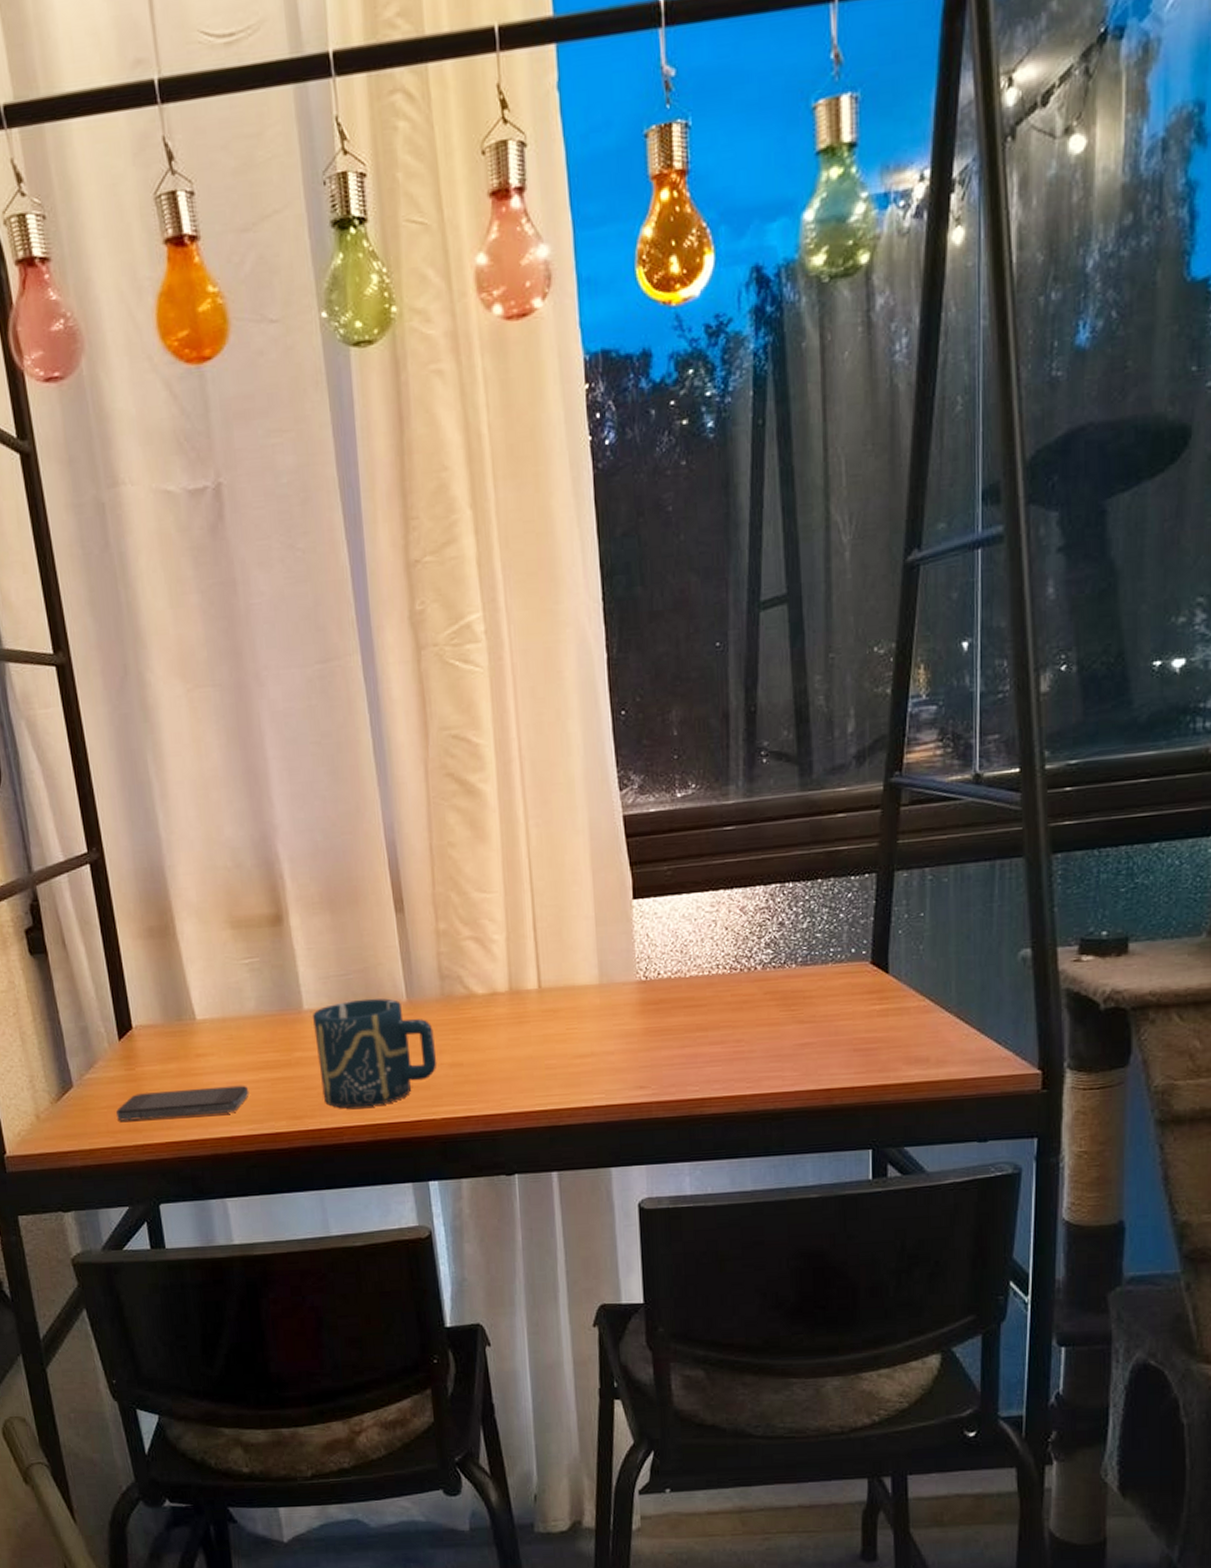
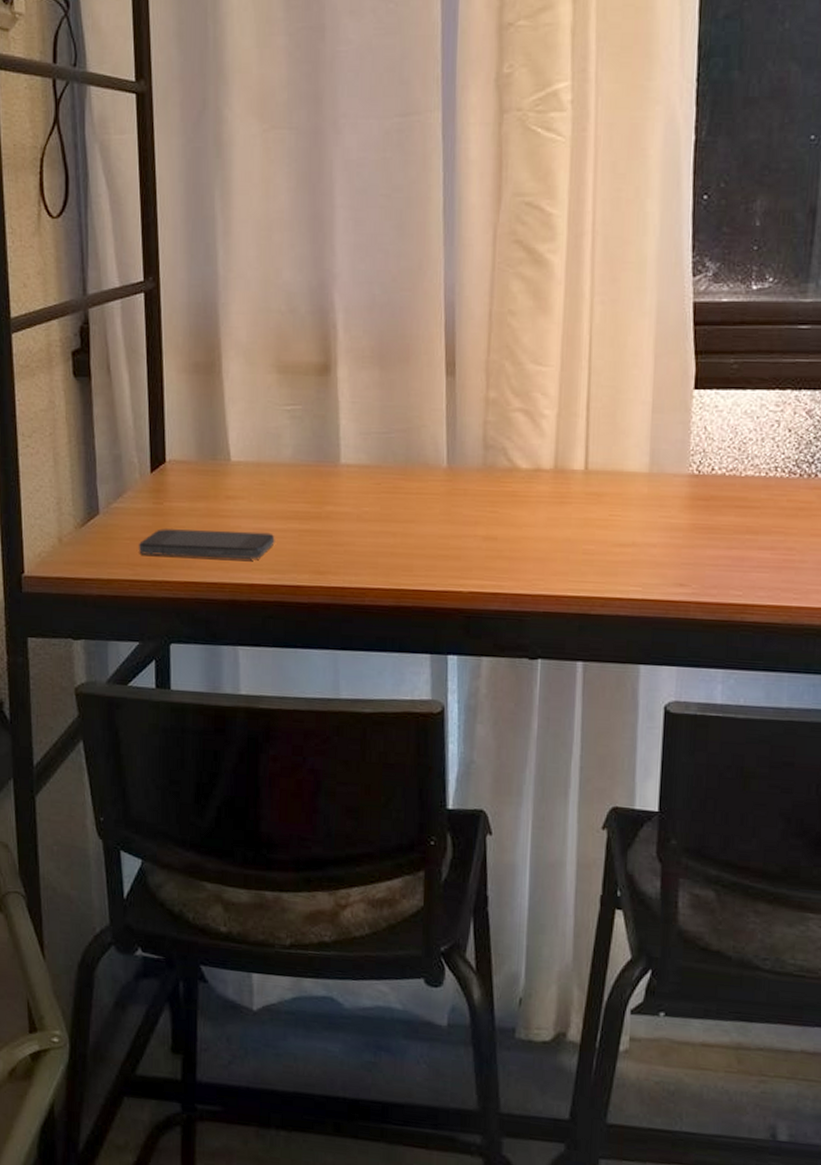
cup: present [313,998,437,1108] -> none [348,459,471,571]

